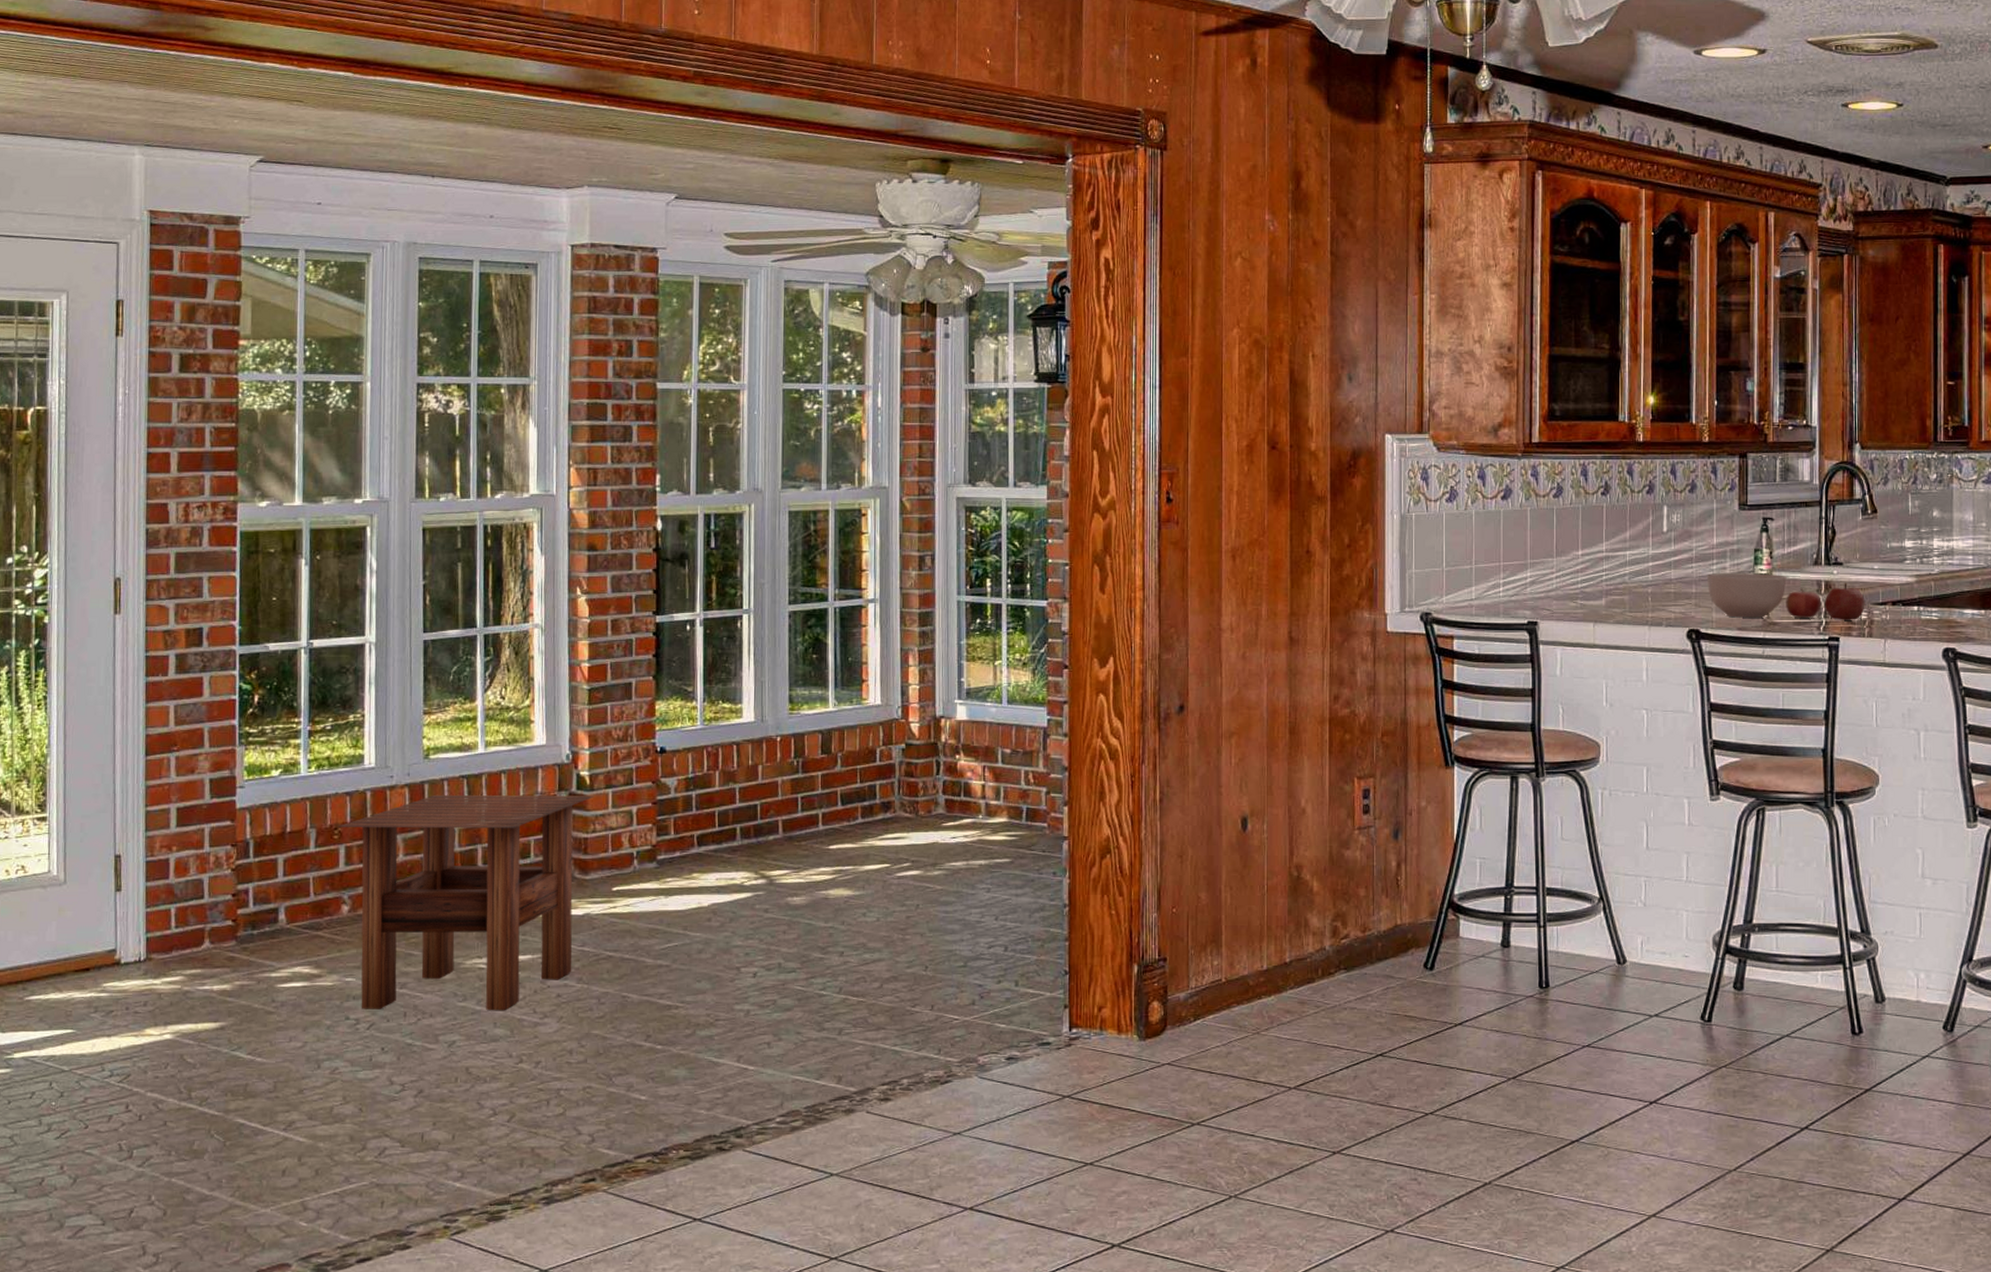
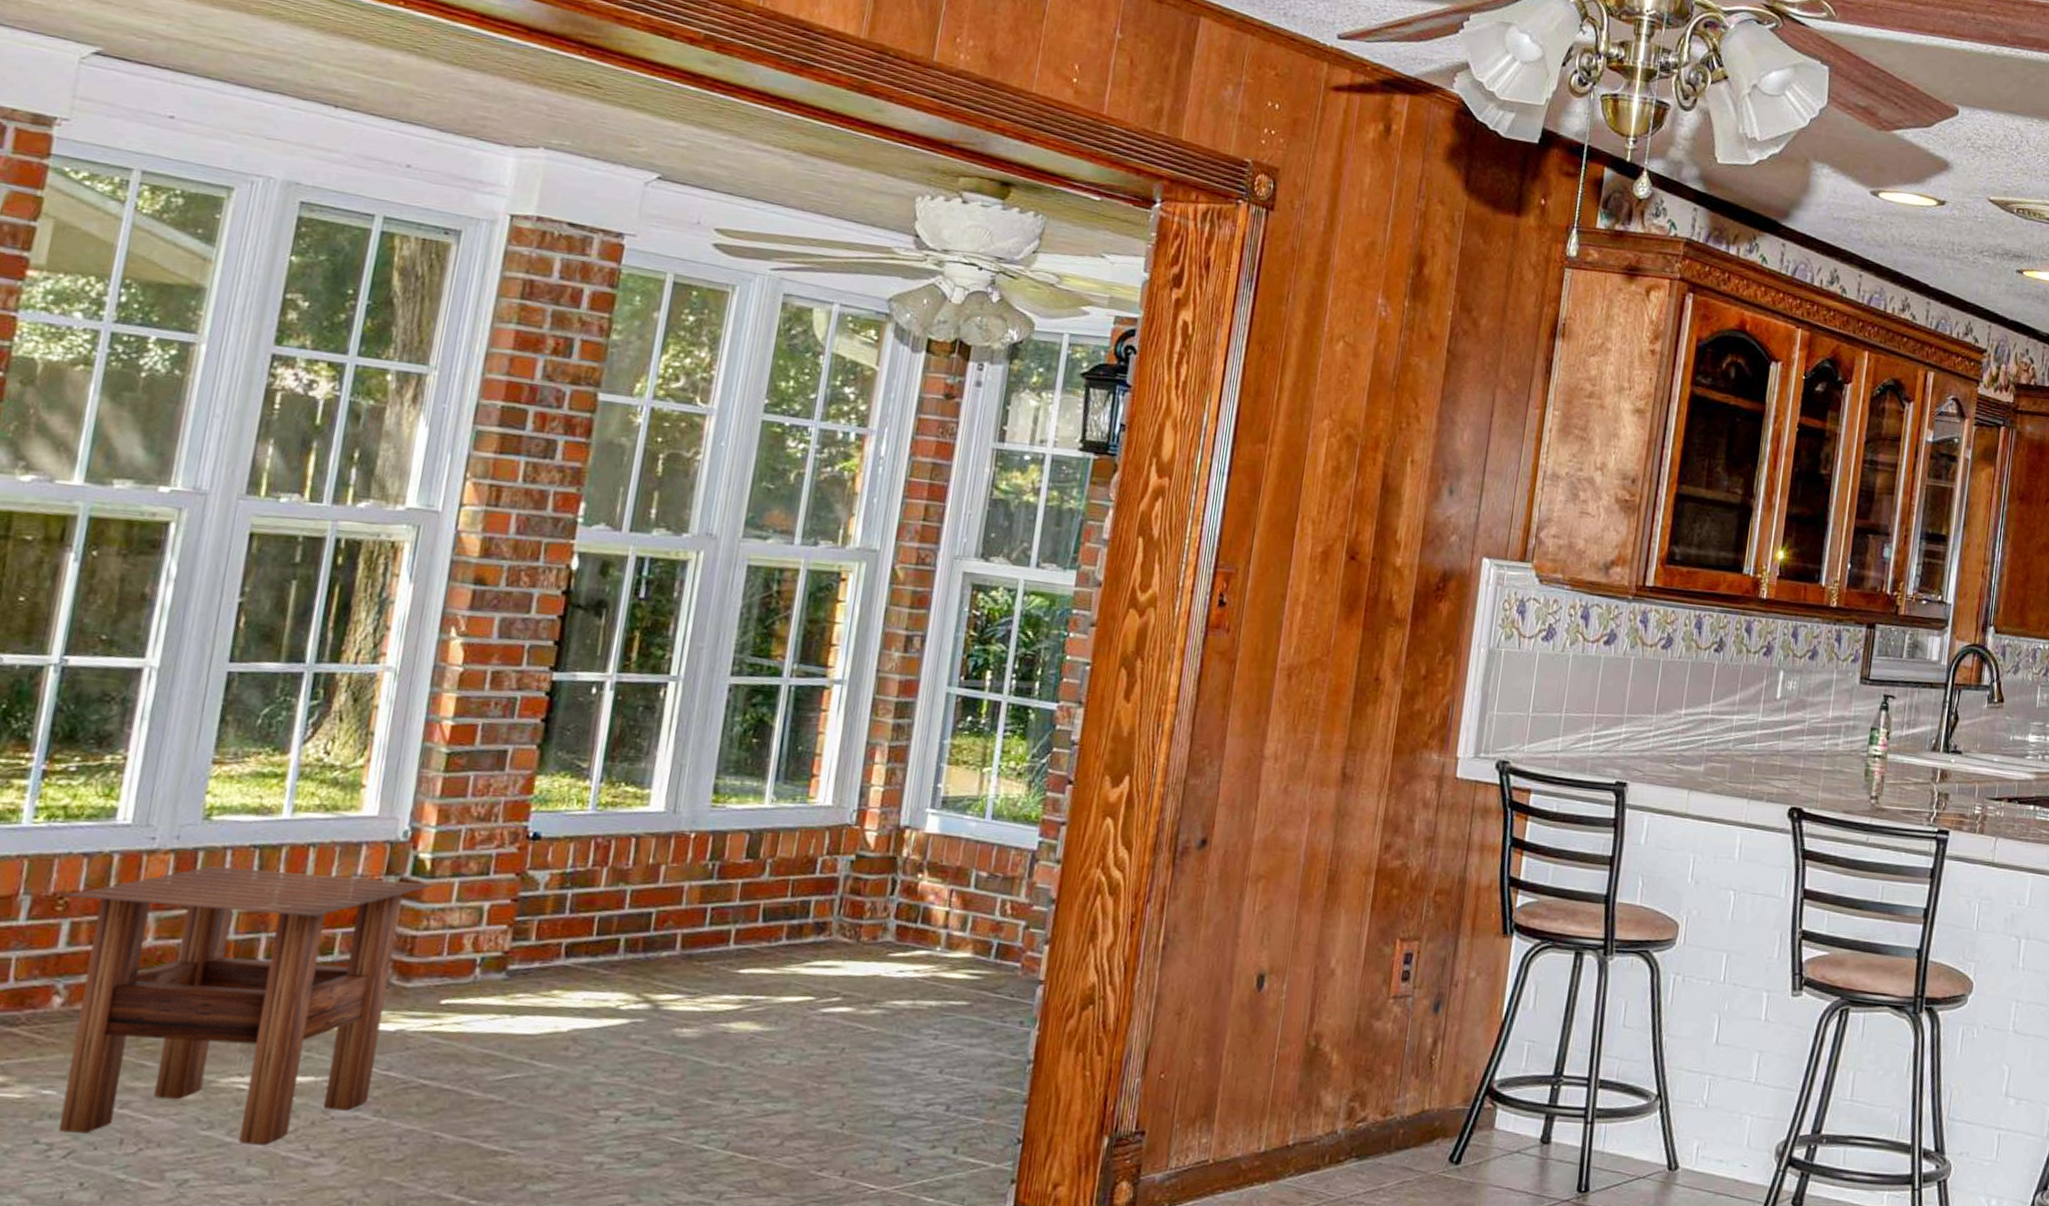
bowl: present [1706,573,1787,618] -> none [1816,749,1902,802]
fruit: present [1786,588,1822,618] -> none [1897,774,1935,807]
fruit: present [1824,582,1865,620] -> none [1937,772,1981,814]

